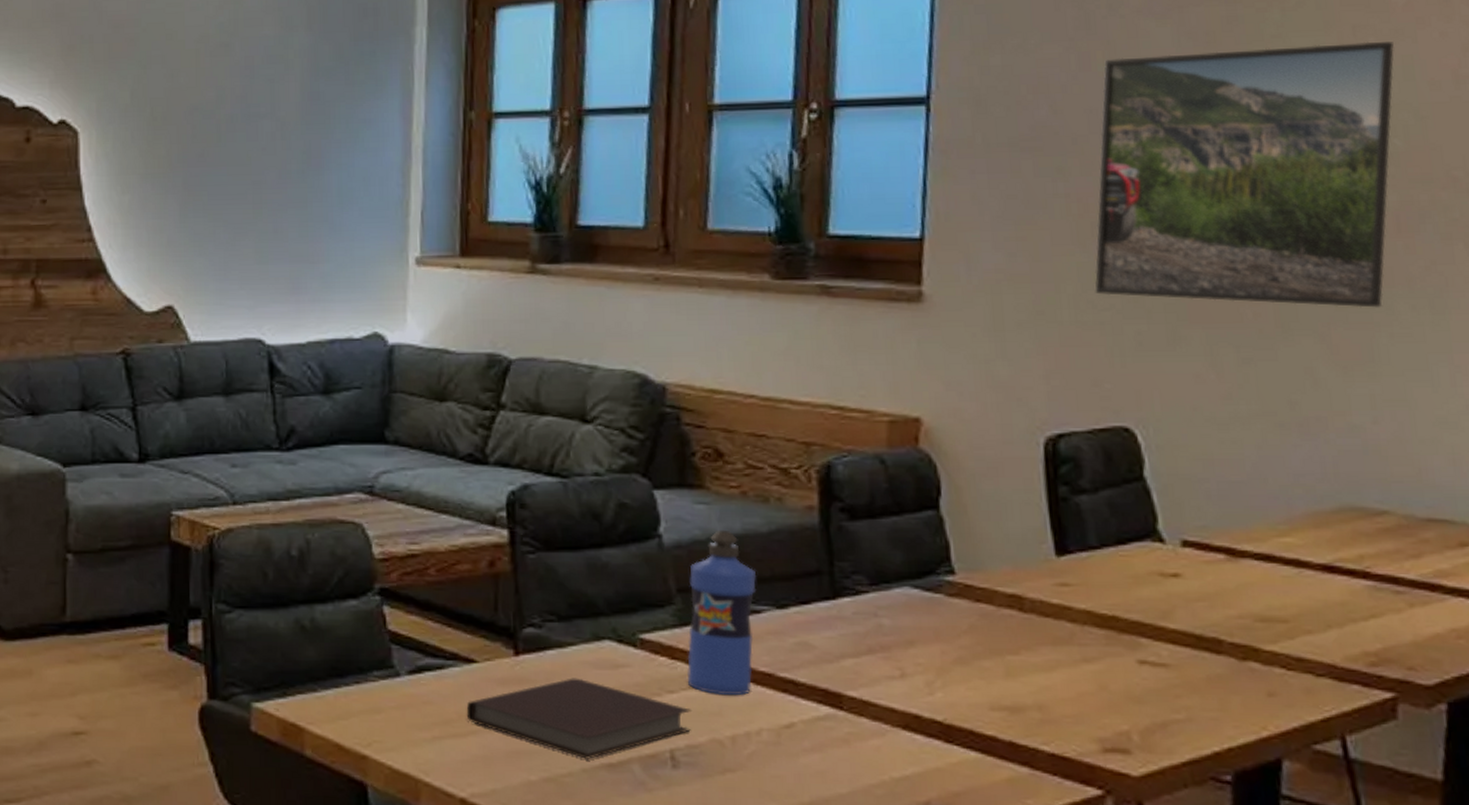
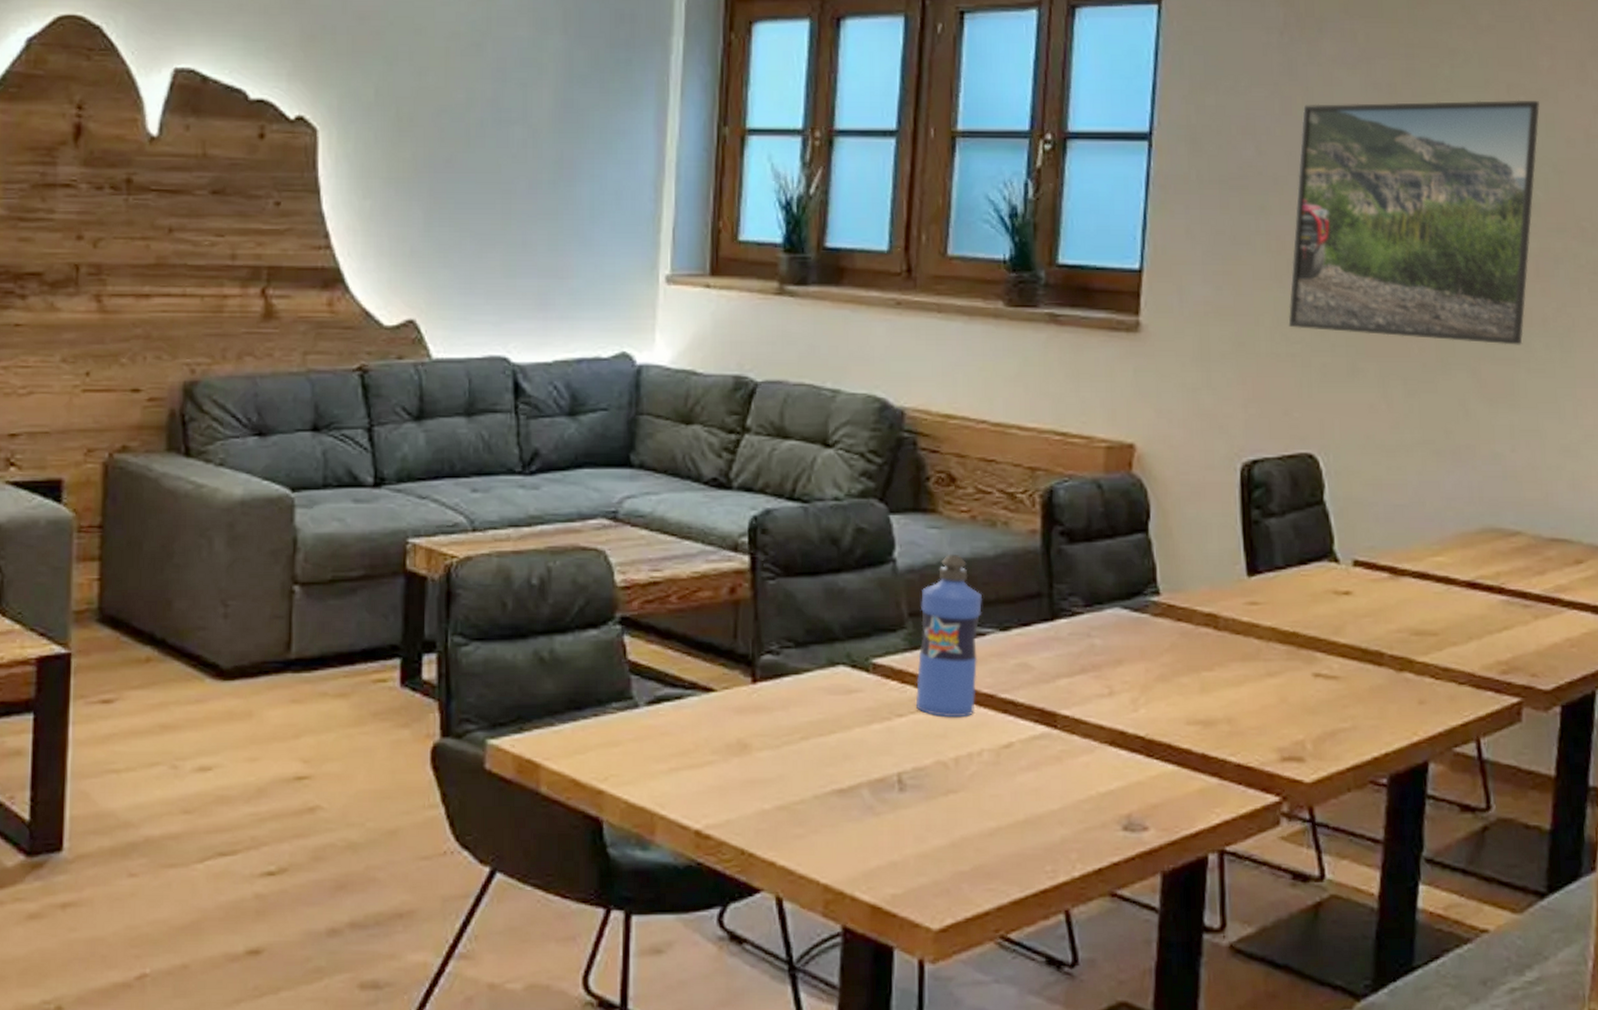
notebook: present [466,678,691,759] -> none [703,704,918,786]

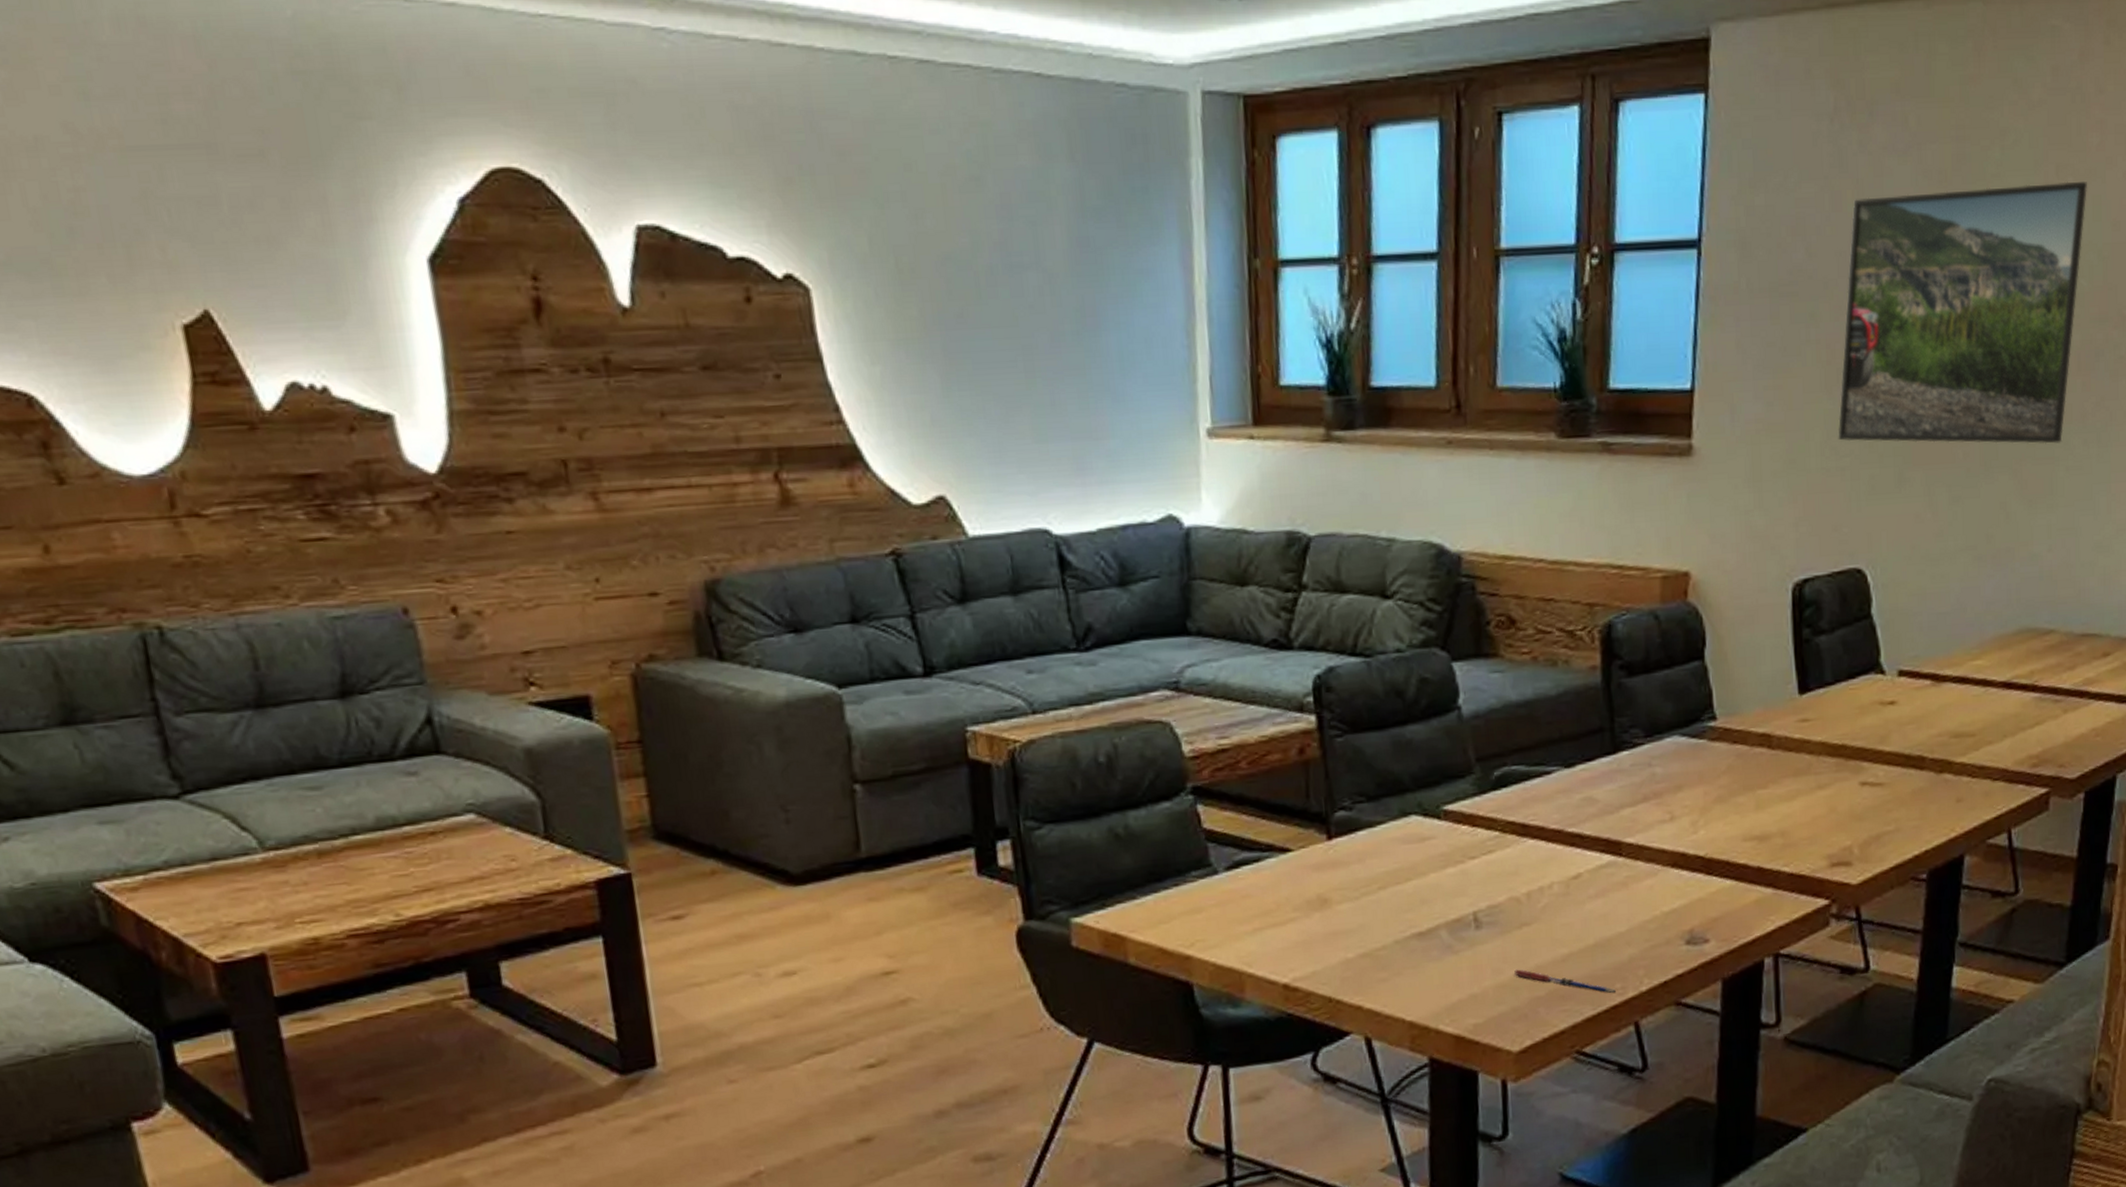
water bottle: present [916,554,982,718] -> none [1486,696,1547,856]
pen: none [938,839,1045,876] -> present [1514,969,1616,994]

